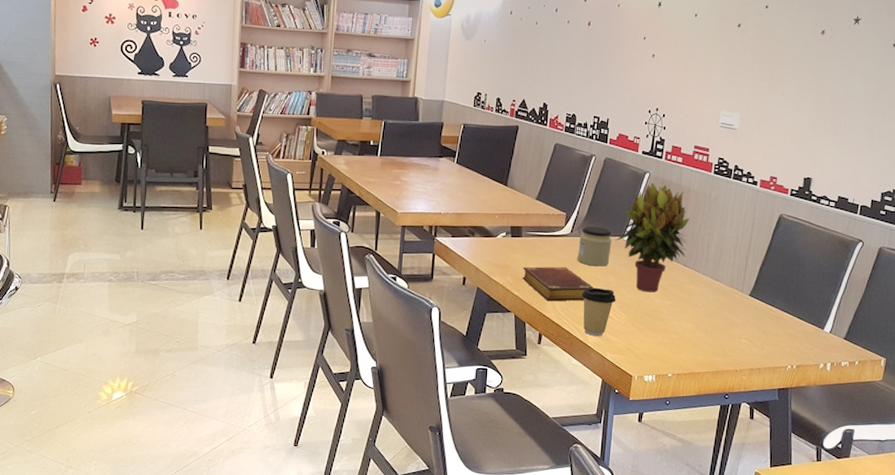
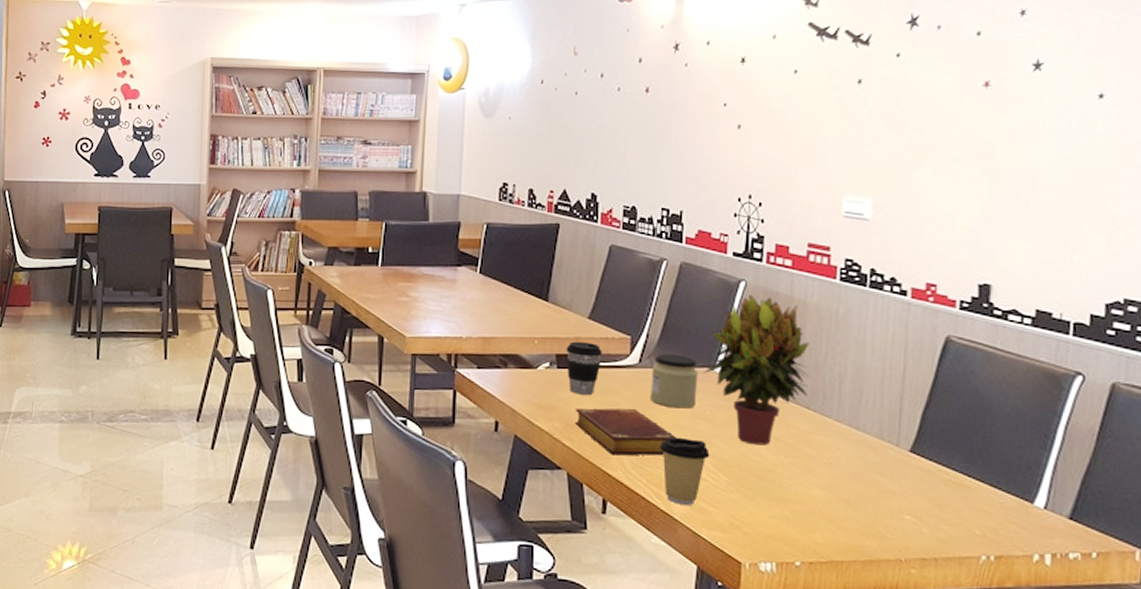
coffee cup: none [518,216,545,257] -> present [566,341,603,395]

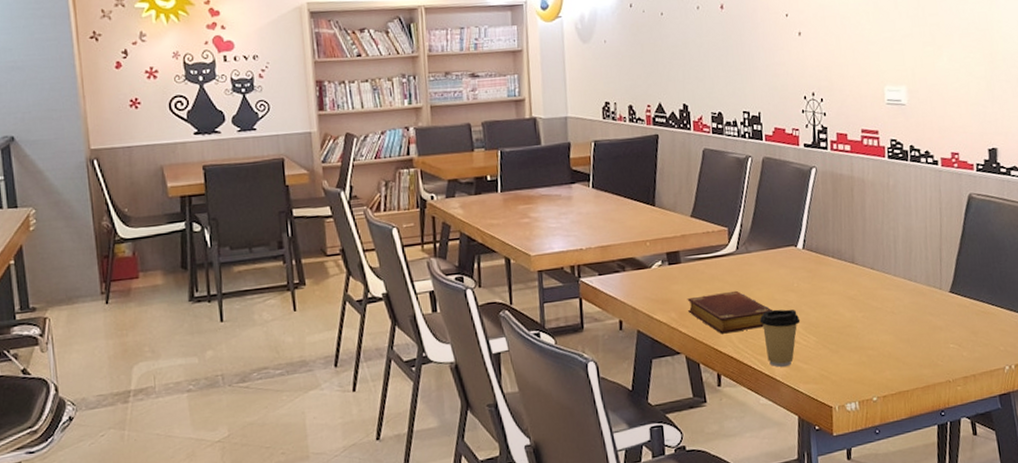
coffee cup: present [566,341,603,395] -> none [674,238,706,286]
jar: present [650,354,698,409] -> none [747,238,786,286]
potted plant: present [702,294,809,446] -> none [788,178,872,307]

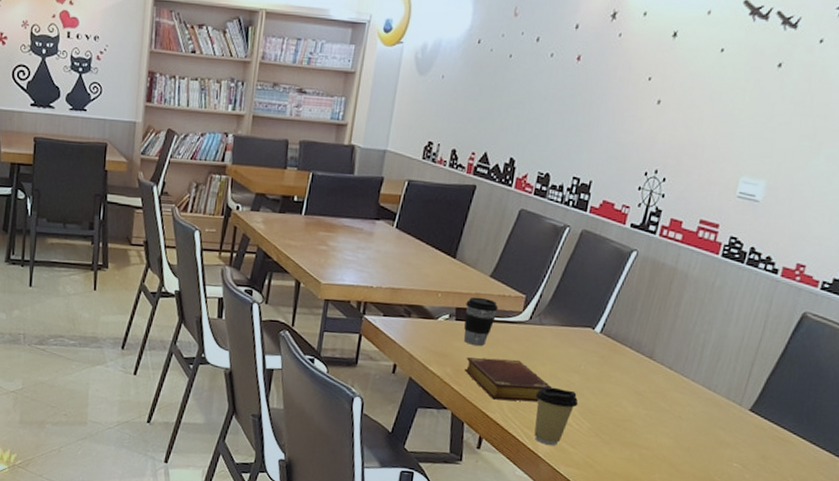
coffee cup: none [674,238,706,286] -> present [463,297,499,346]

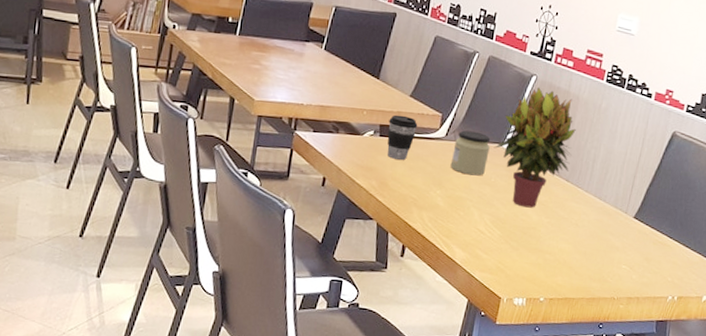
book: present [463,357,552,402] -> none [387,171,466,212]
jar: none [534,313,582,363] -> present [450,130,491,176]
coffee cup: present [534,386,579,445] -> none [451,198,490,252]
potted plant: none [584,263,683,399] -> present [493,86,576,208]

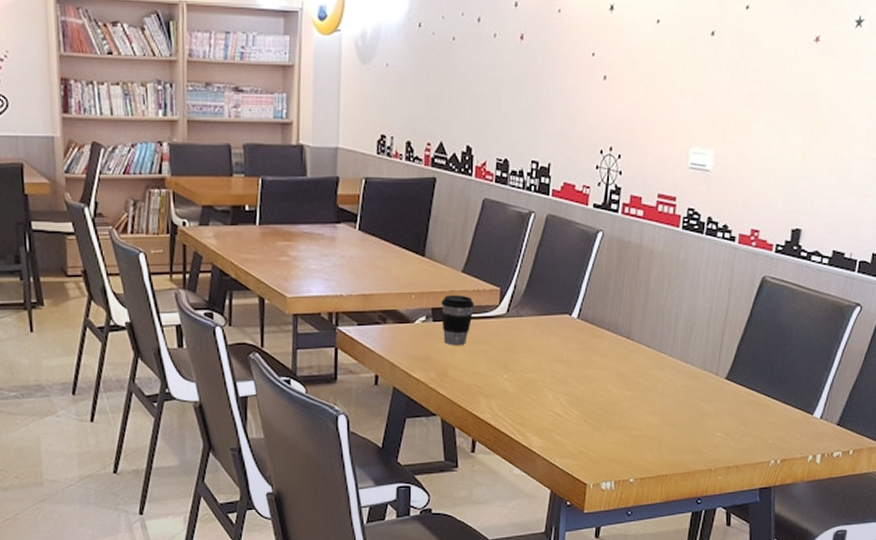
jar: present [450,130,491,176] -> none [516,303,558,353]
potted plant: present [493,86,576,208] -> none [562,243,653,382]

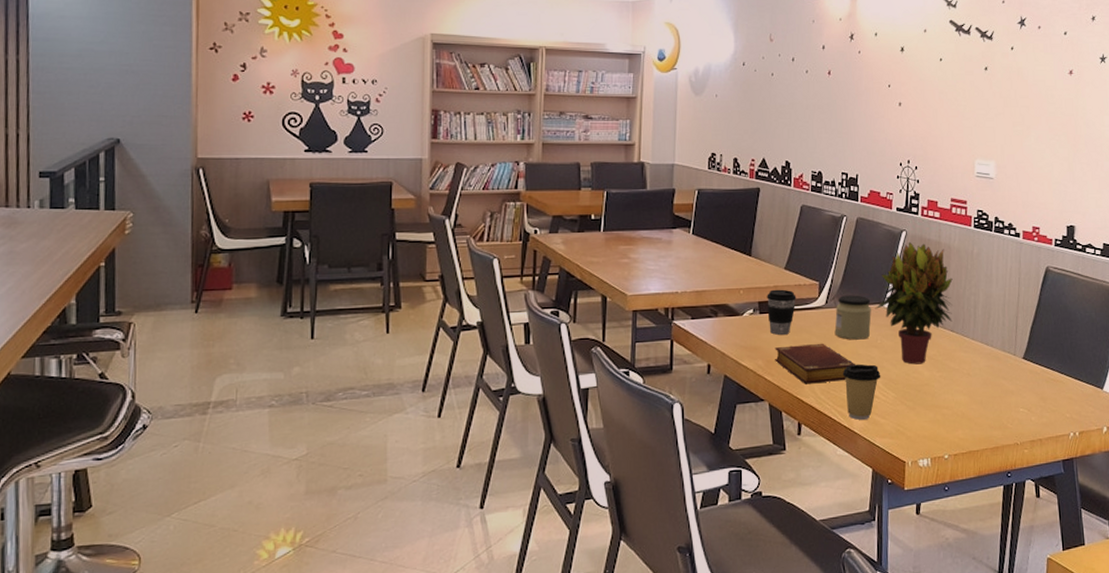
book: none [447,355,537,399] -> present [774,343,855,384]
jar: none [516,303,558,353] -> present [834,295,871,340]
coffee cup: none [522,379,565,439] -> present [842,364,881,420]
potted plant: none [562,243,653,382] -> present [875,241,953,365]

